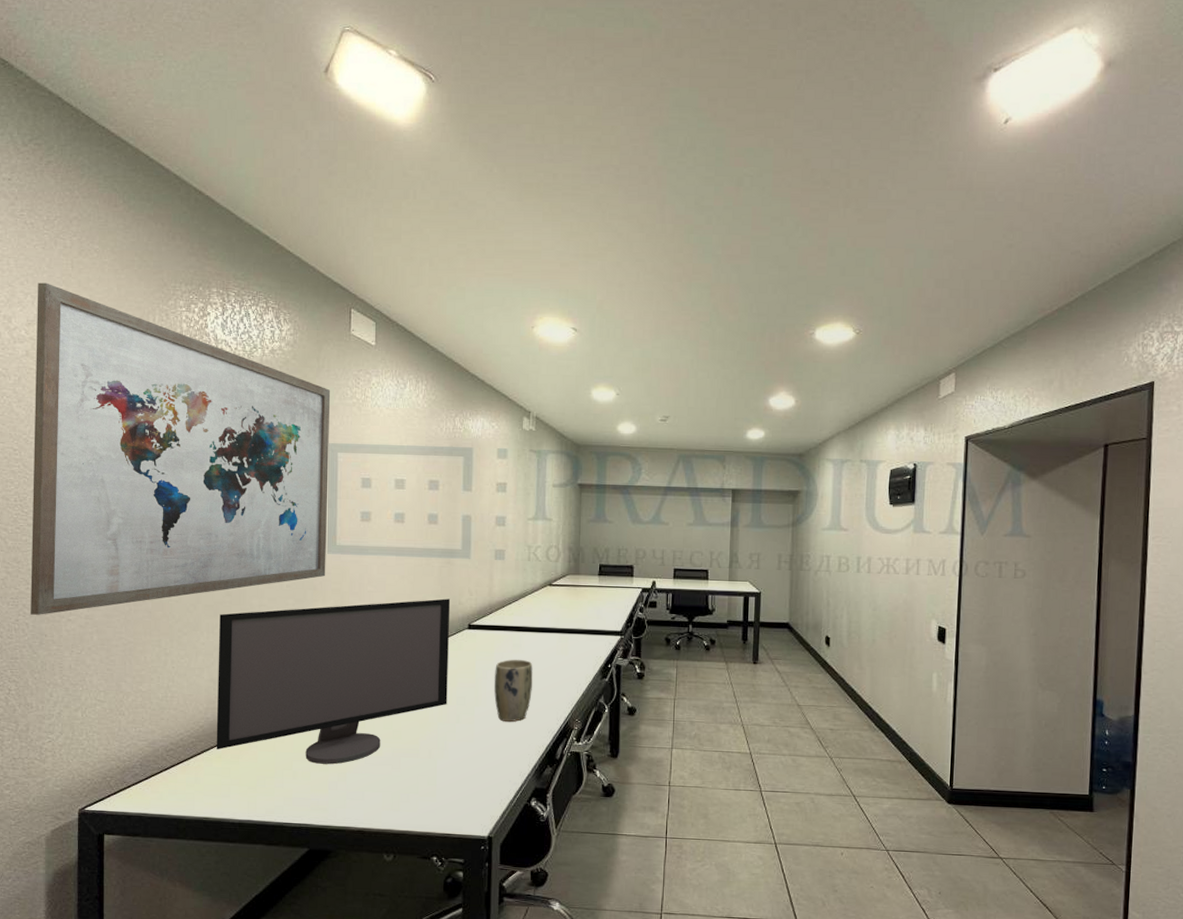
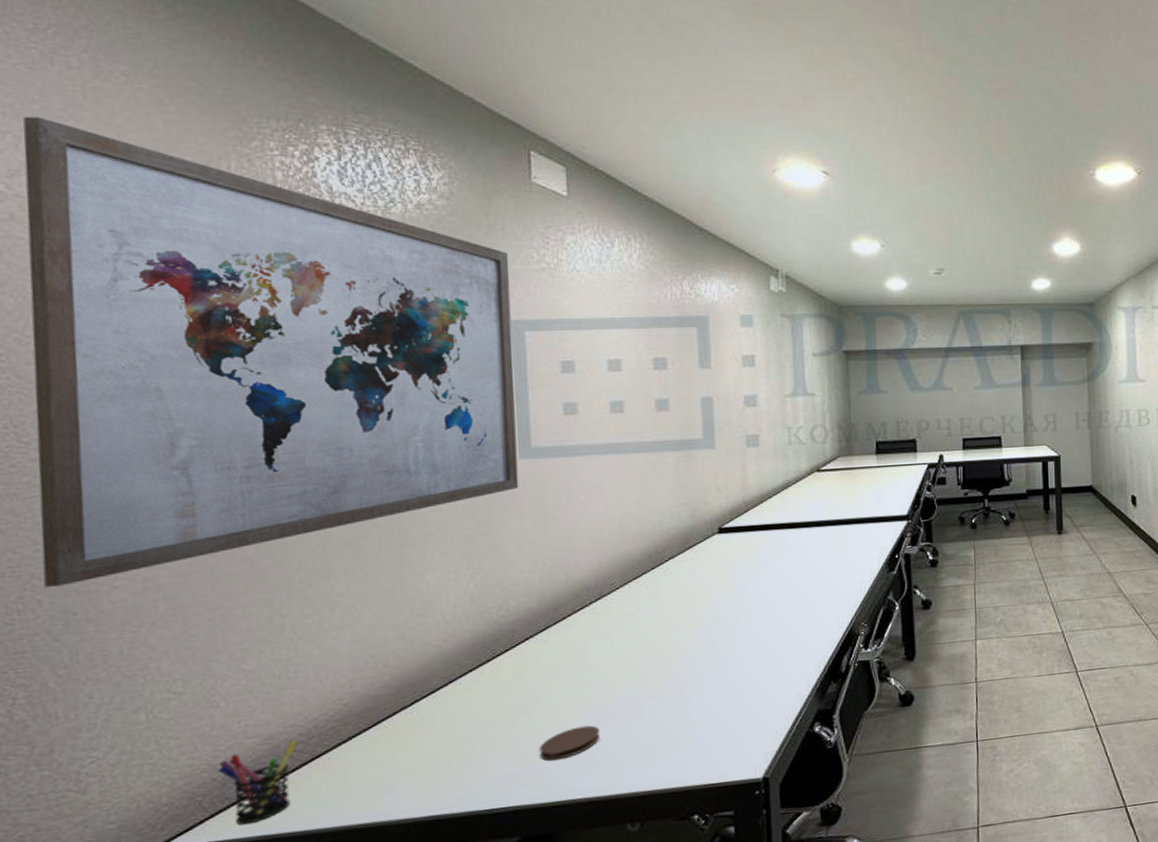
pen holder: none [121,747,169,803] -> present [218,740,297,825]
computer monitor: present [216,598,451,764] -> none [363,500,698,733]
coaster: none [326,770,370,794] -> present [539,725,601,761]
plant pot: present [494,659,533,722] -> none [757,561,806,638]

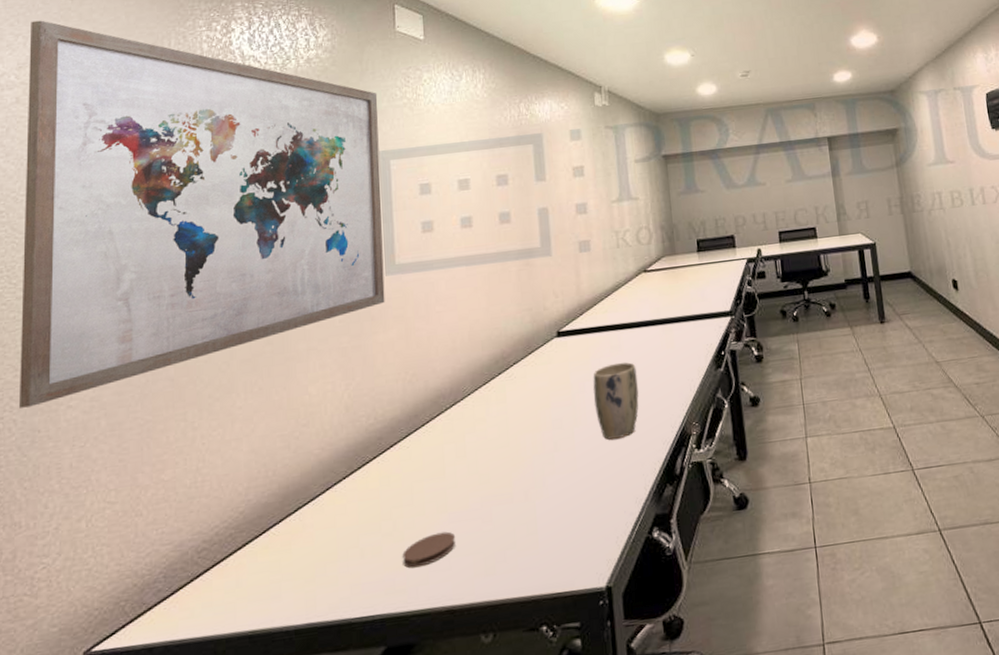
pen holder: present [218,740,297,825] -> none [138,547,202,630]
plant pot: none [757,561,806,638] -> present [593,362,639,440]

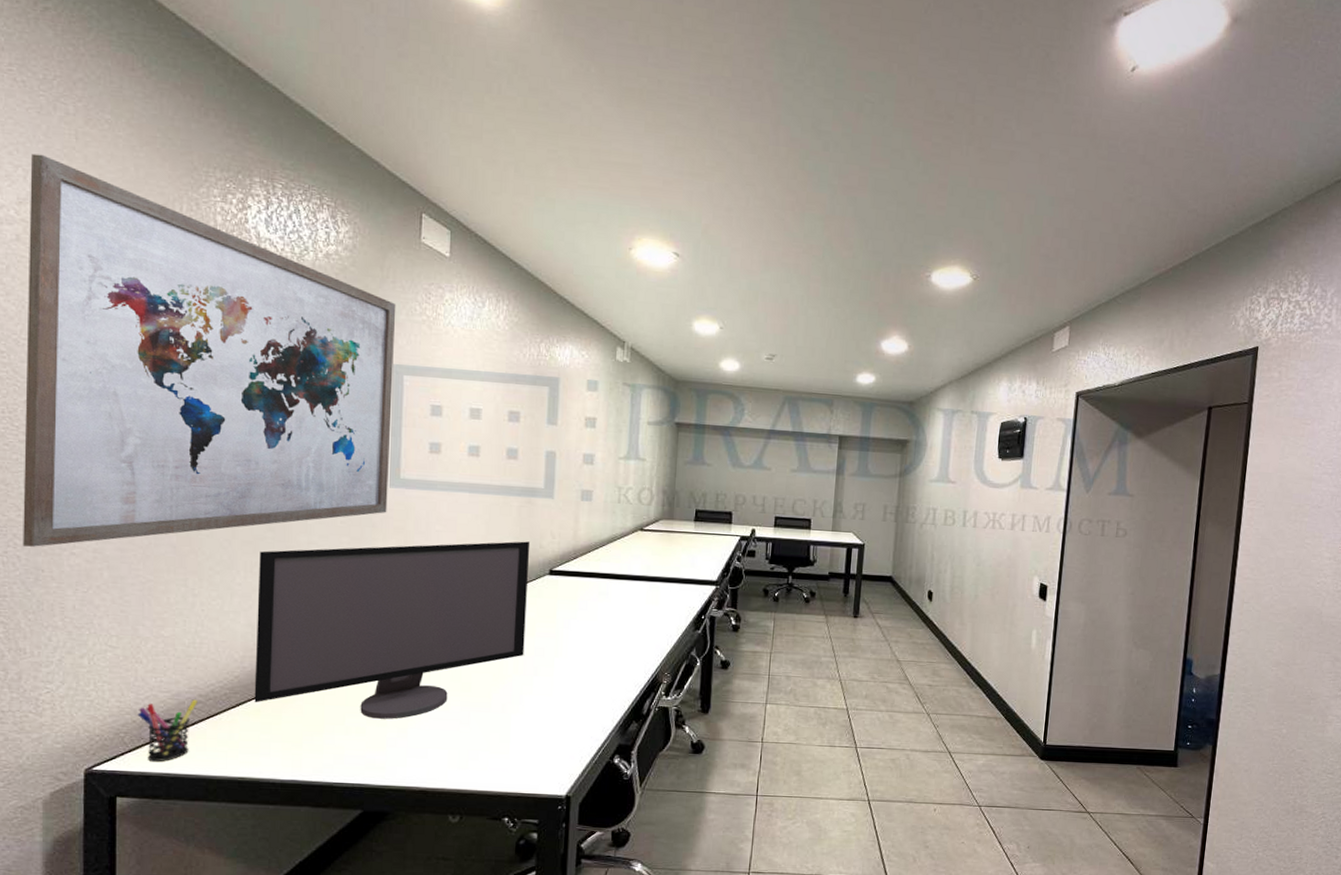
pen holder: none [138,547,202,630] -> present [137,699,198,762]
computer monitor: none [259,305,542,540] -> present [254,541,530,719]
coaster: present [402,531,456,568] -> none [384,725,435,751]
plant pot: present [593,362,639,440] -> none [576,608,620,675]

